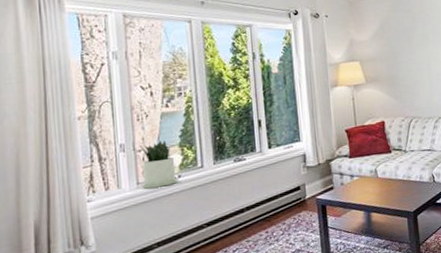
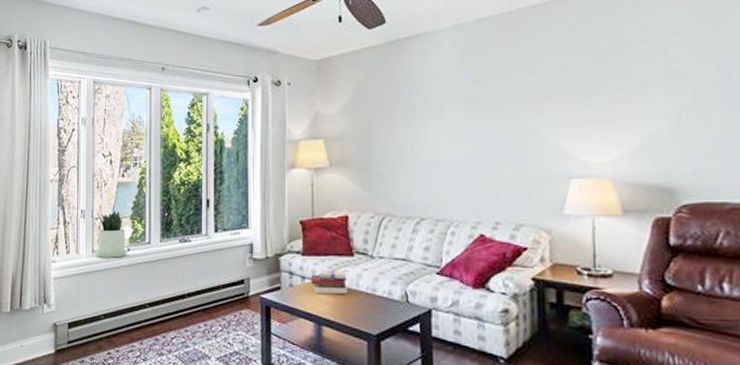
books: none [359,165,389,187] -> present [311,270,348,295]

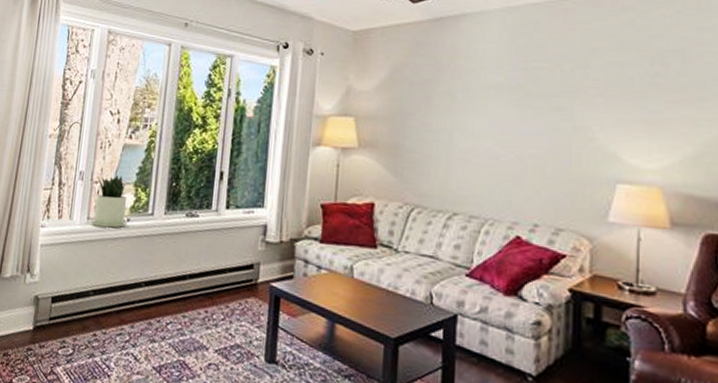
books: present [311,270,348,295] -> none [328,260,368,291]

